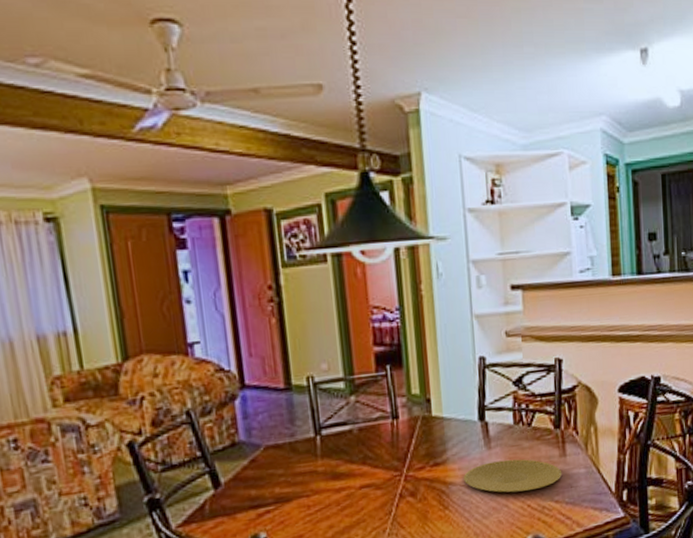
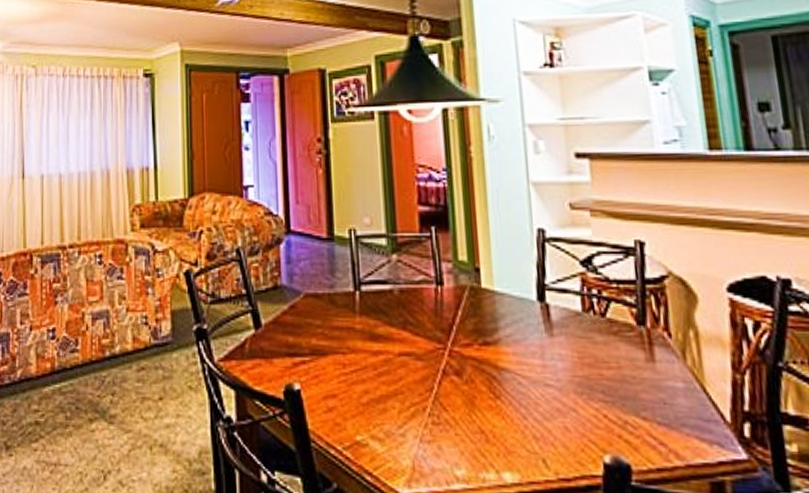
plate: present [463,459,563,493] -> none [518,352,651,397]

